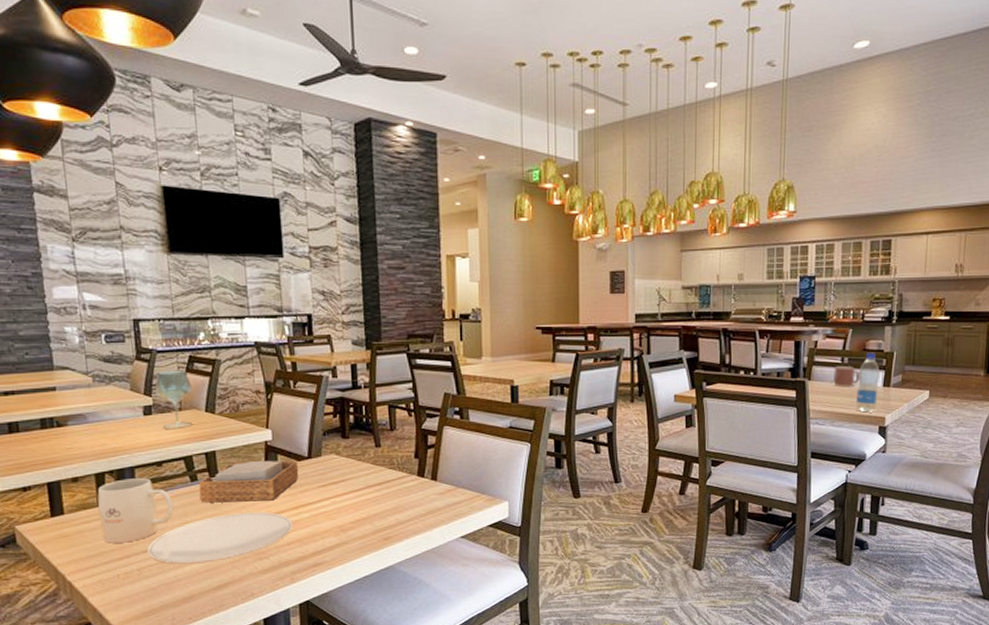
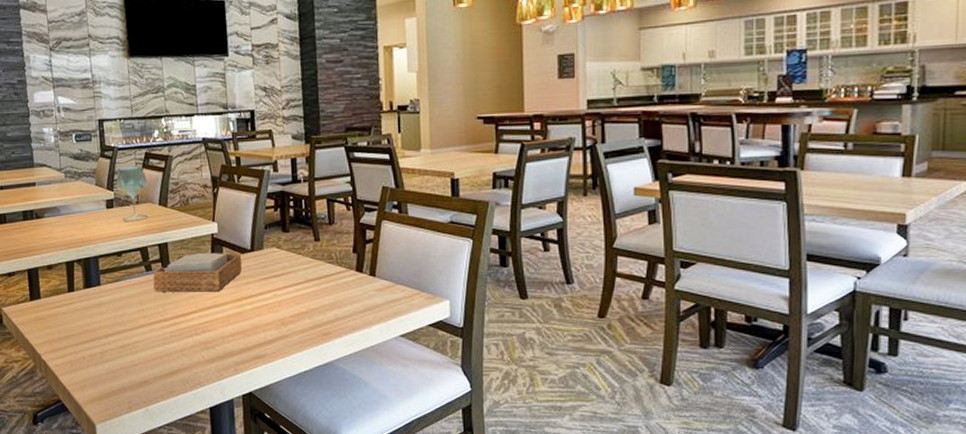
mug: present [97,478,174,543] -> none [67,267,131,327]
plate: present [147,512,293,565] -> none [108,302,237,351]
mug: present [833,365,859,389] -> none [834,152,869,180]
bottle: present [856,353,880,412] -> none [865,136,896,208]

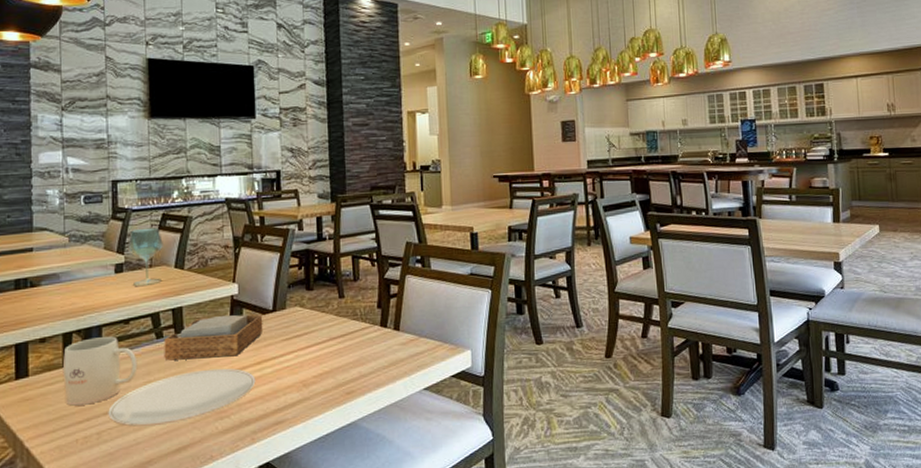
mug: none [67,267,131,327] -> present [62,336,138,406]
plate: none [108,302,237,351] -> present [108,368,256,427]

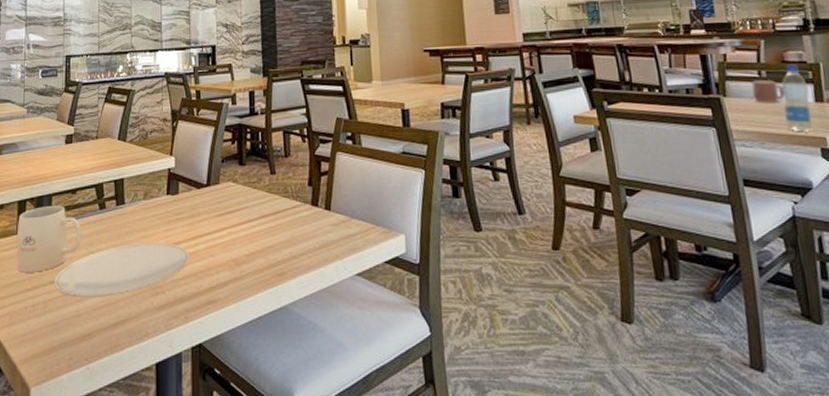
wine glass: present [128,227,163,287] -> none [78,100,108,158]
napkin holder: present [164,314,263,361] -> none [106,188,198,232]
mug: none [783,203,809,226] -> present [751,79,784,105]
bottle: none [808,190,829,249] -> present [782,65,812,132]

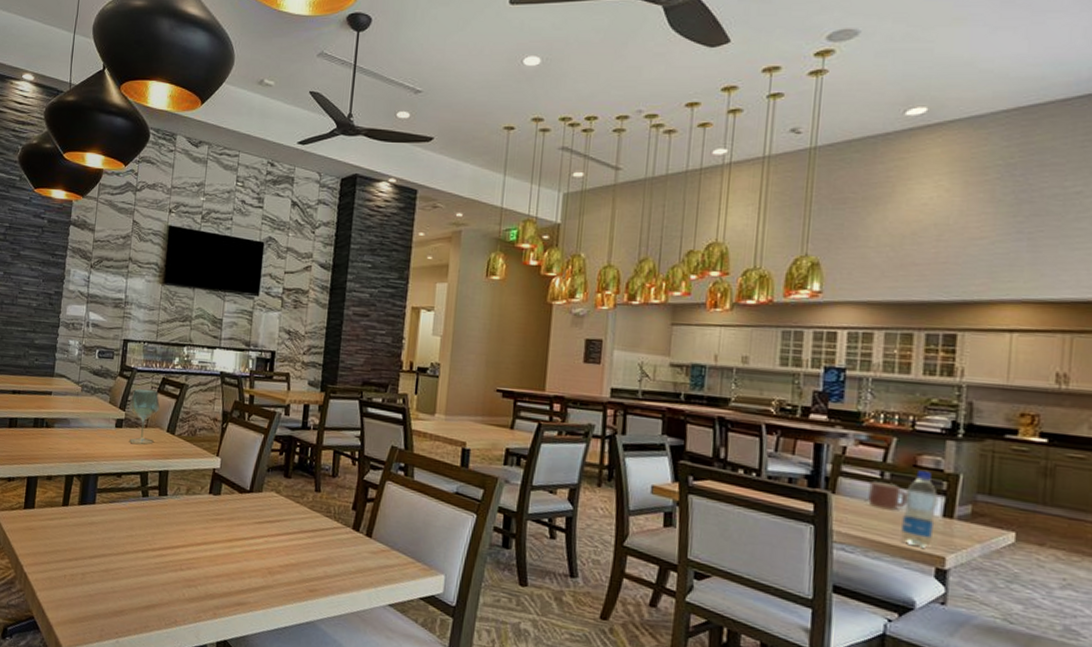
mug: present [16,206,82,273] -> none [60,484,124,546]
plate: present [54,242,190,298] -> none [93,534,225,581]
wine glass: none [78,100,108,158] -> present [129,389,160,445]

